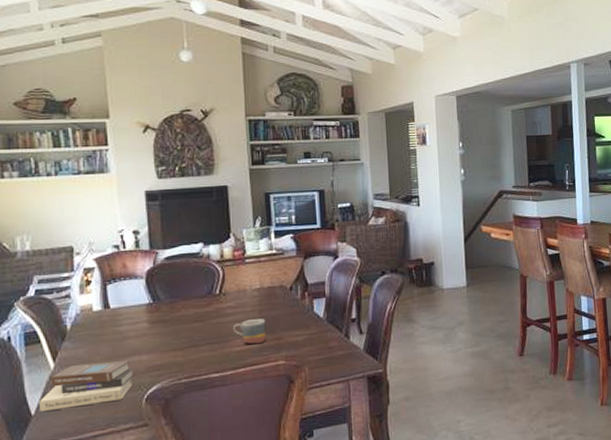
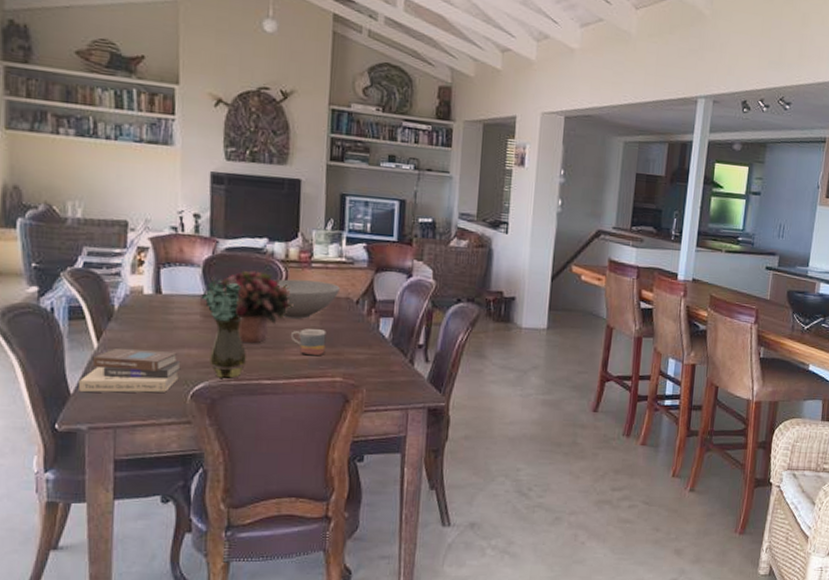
vase: none [148,285,195,379] -> present [202,276,247,379]
bouquet: none [163,272,233,341] -> present [220,269,294,343]
bowl: none [212,274,274,314] -> present [273,279,340,320]

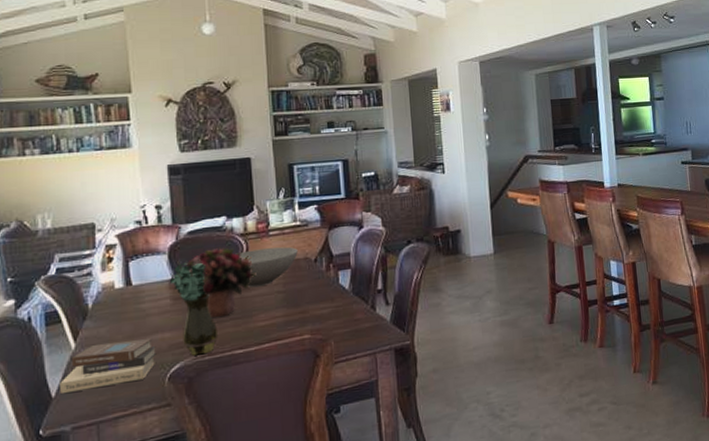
mug: present [290,329,326,356] -> none [256,292,291,320]

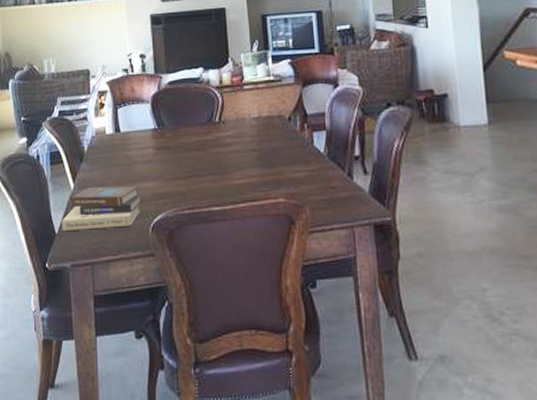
vase: present [170,259,219,356] -> none [153,110,197,208]
bouquet: present [186,246,257,317] -> none [167,98,232,170]
bowl: present [235,247,298,288] -> none [212,102,272,143]

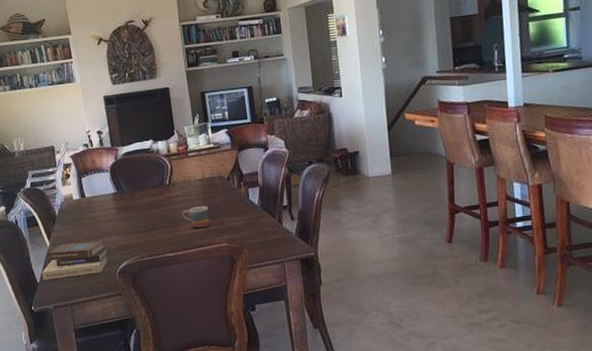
mug: none [232,151,266,179] -> present [182,206,211,229]

